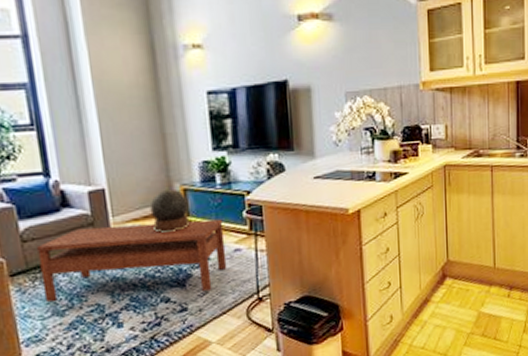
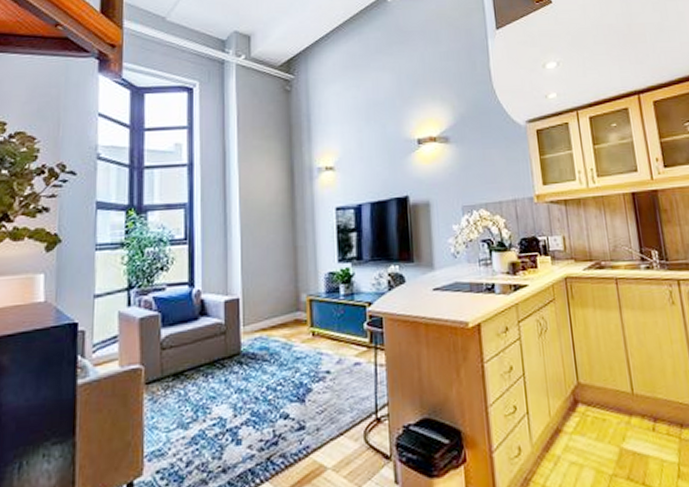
coffee table: present [37,219,227,302] -> none [173,330,347,412]
decorative sphere: present [149,189,191,233] -> none [277,299,314,344]

